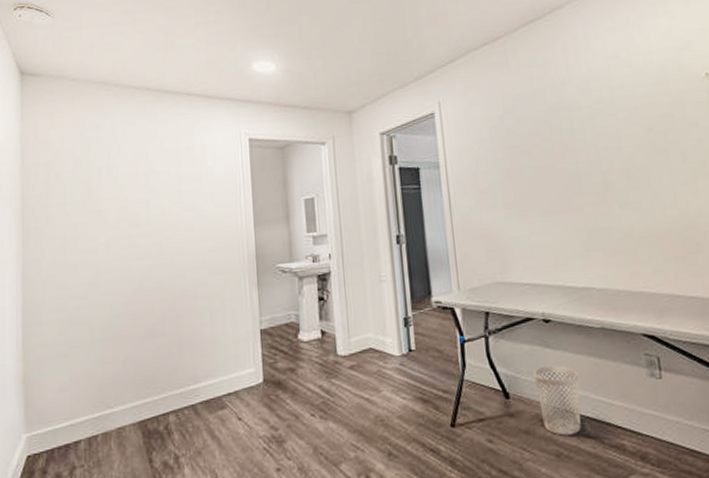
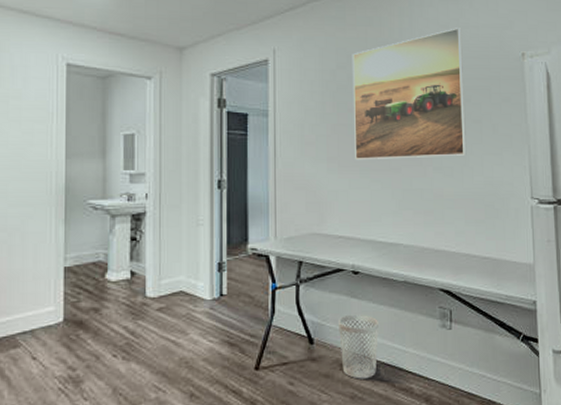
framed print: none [518,56,656,203] -> present [352,28,467,159]

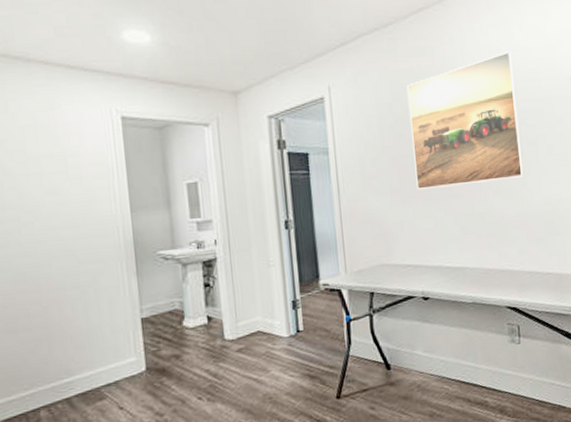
wastebasket: present [337,314,379,379] -> none [412,337,452,398]

